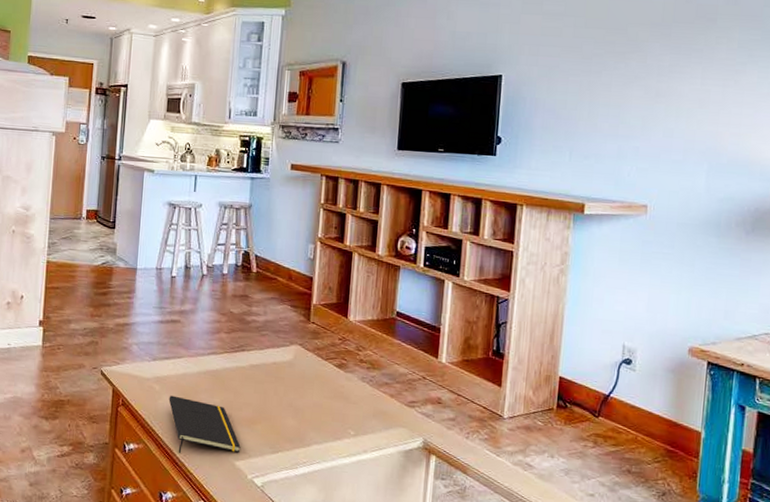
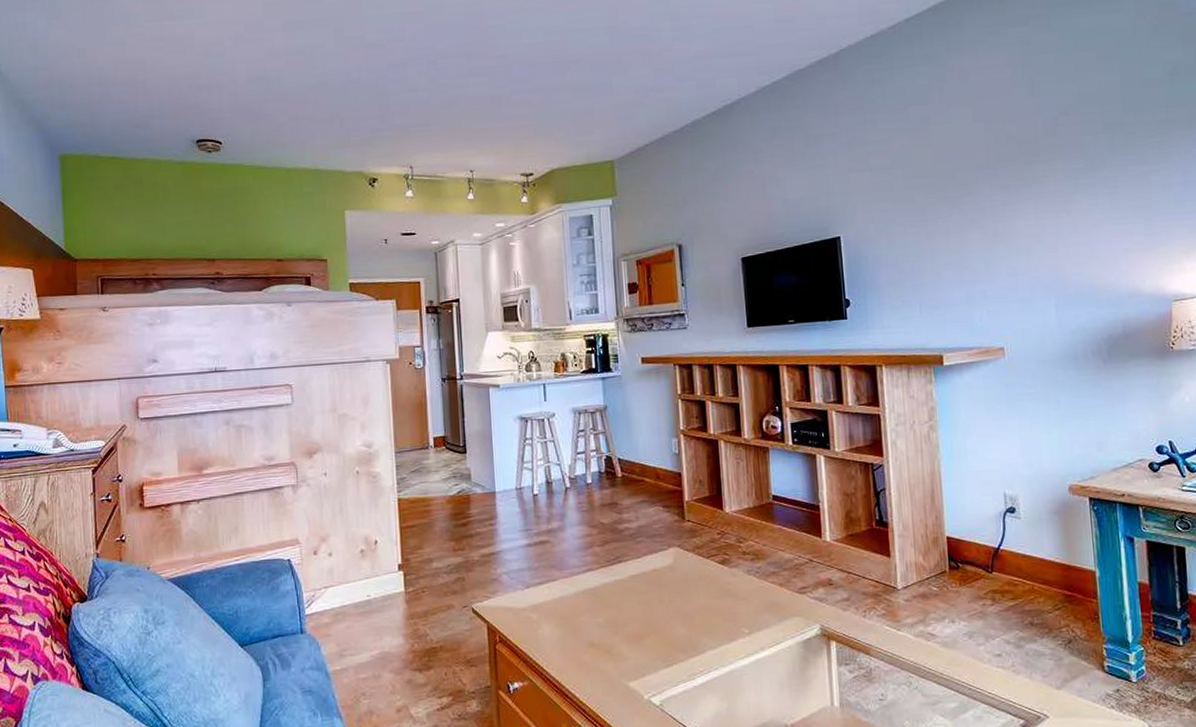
notepad: present [168,395,241,453] -> none [548,622,632,684]

